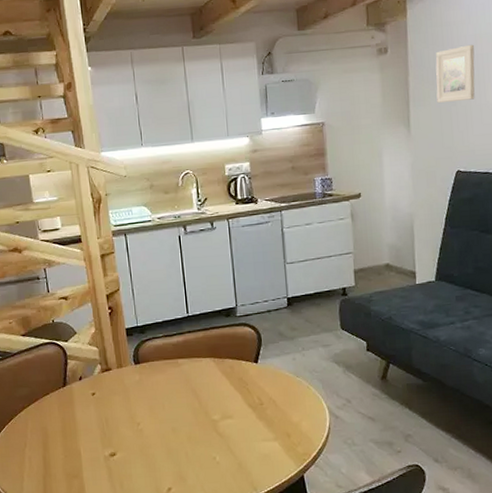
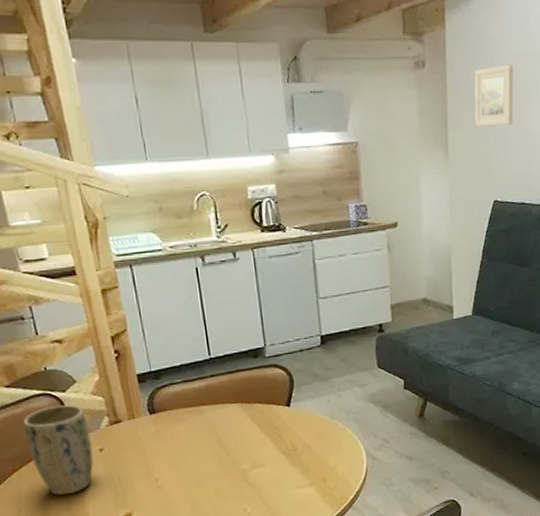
plant pot: none [33,353,87,433] -> present [23,405,94,496]

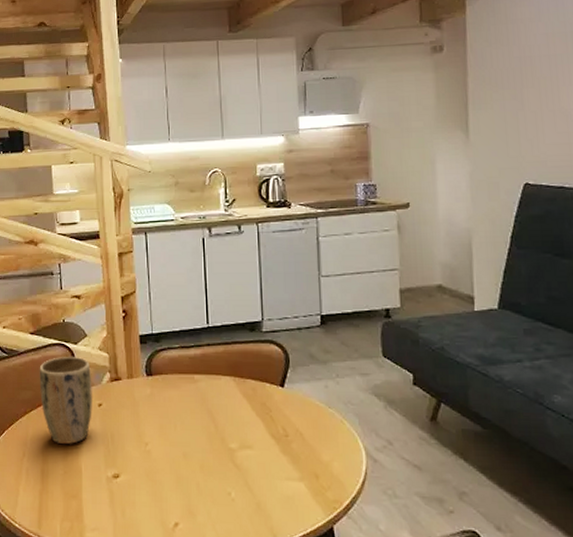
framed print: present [474,64,514,126] -> none [499,44,547,106]

